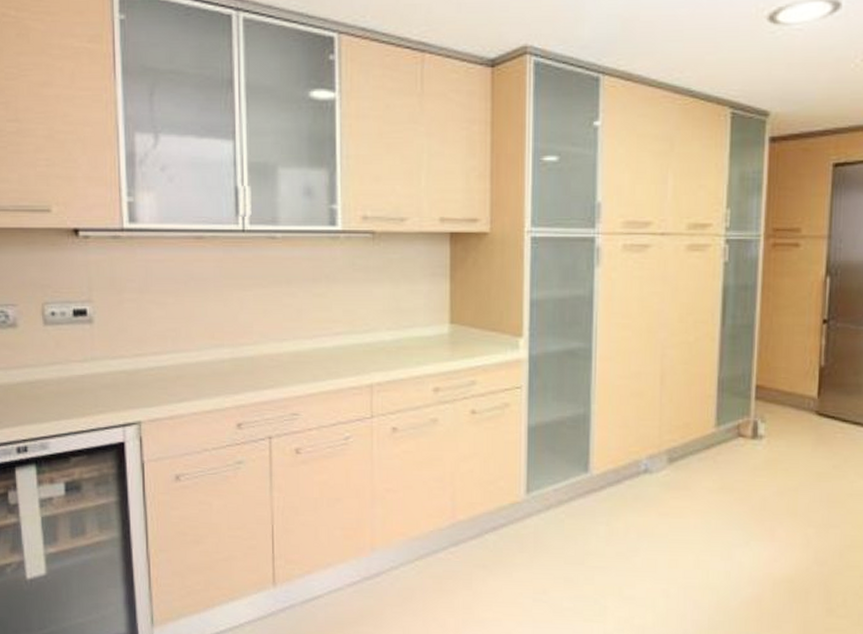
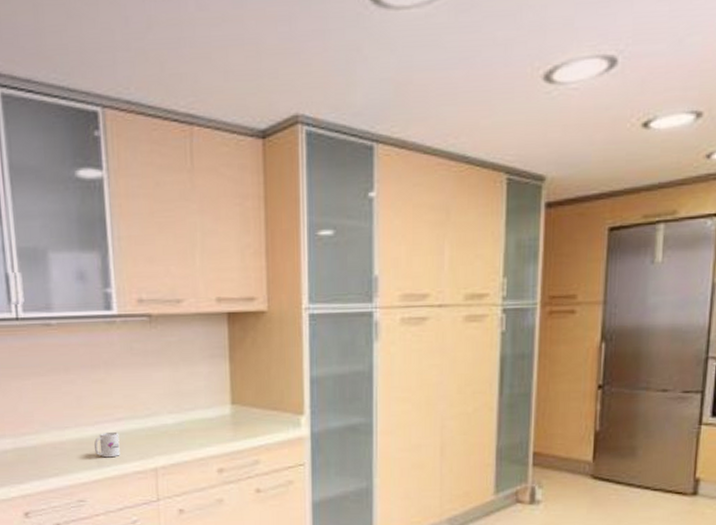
mug: none [312,345,336,372] -> present [94,431,120,458]

